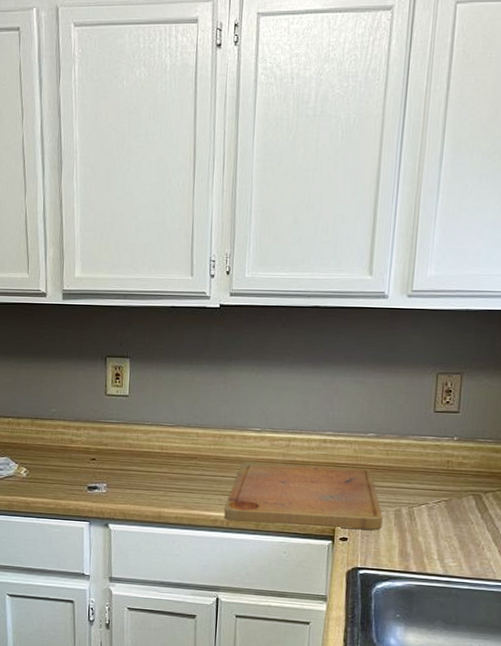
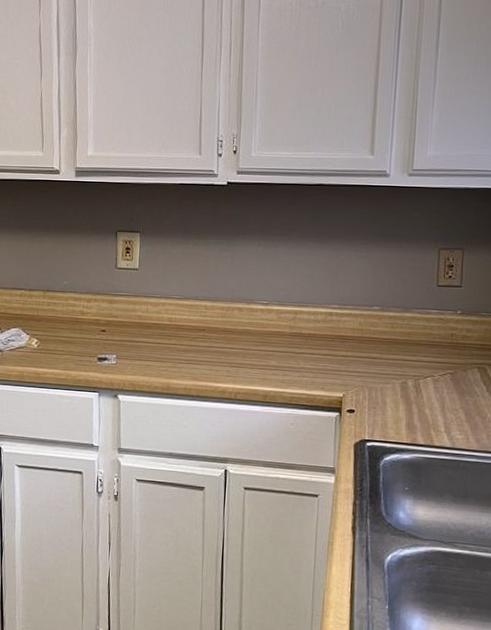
cutting board: present [224,462,383,530] -> none [232,334,389,402]

